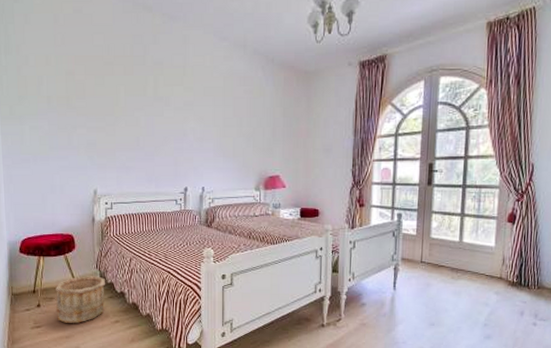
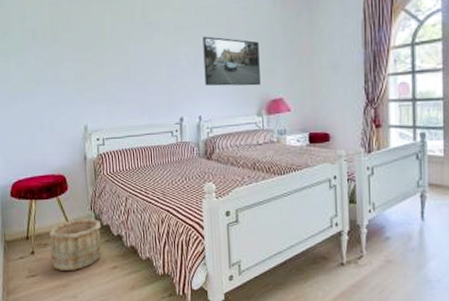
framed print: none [209,115,260,163] -> present [202,36,260,86]

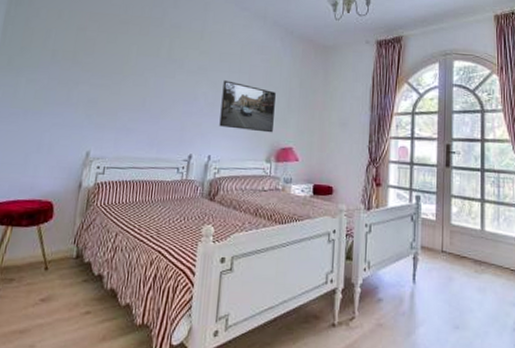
wooden bucket: present [48,218,102,271] -> none [13,252,83,314]

